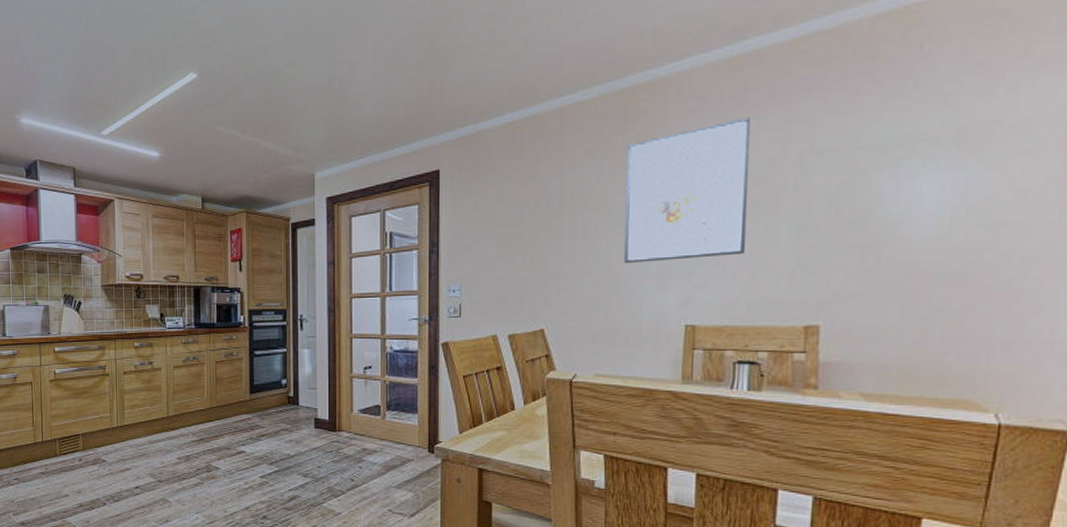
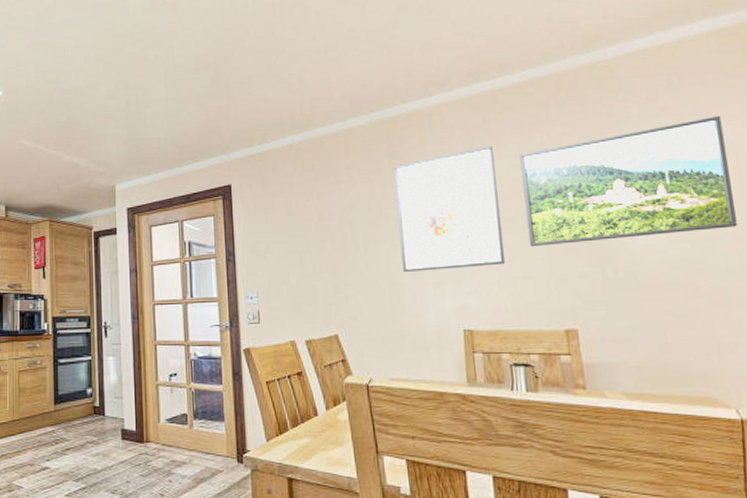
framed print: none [777,69,1058,235] -> present [519,115,737,247]

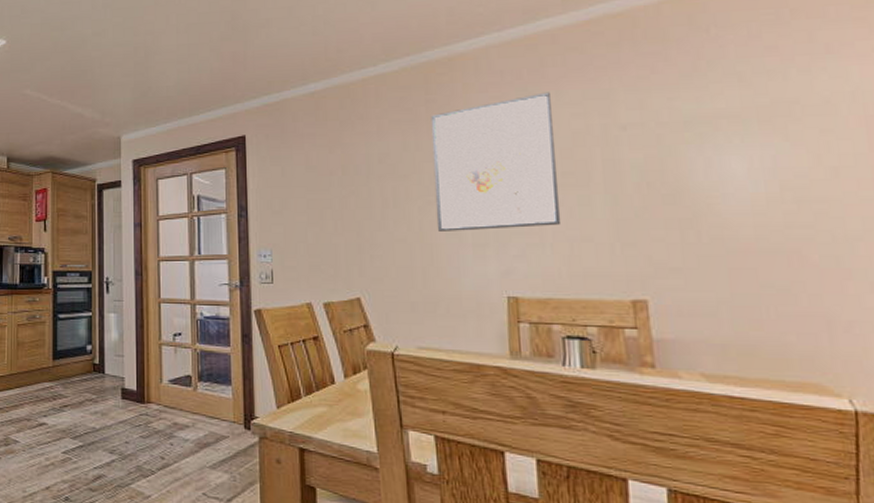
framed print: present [519,115,737,247] -> none [583,54,861,207]

